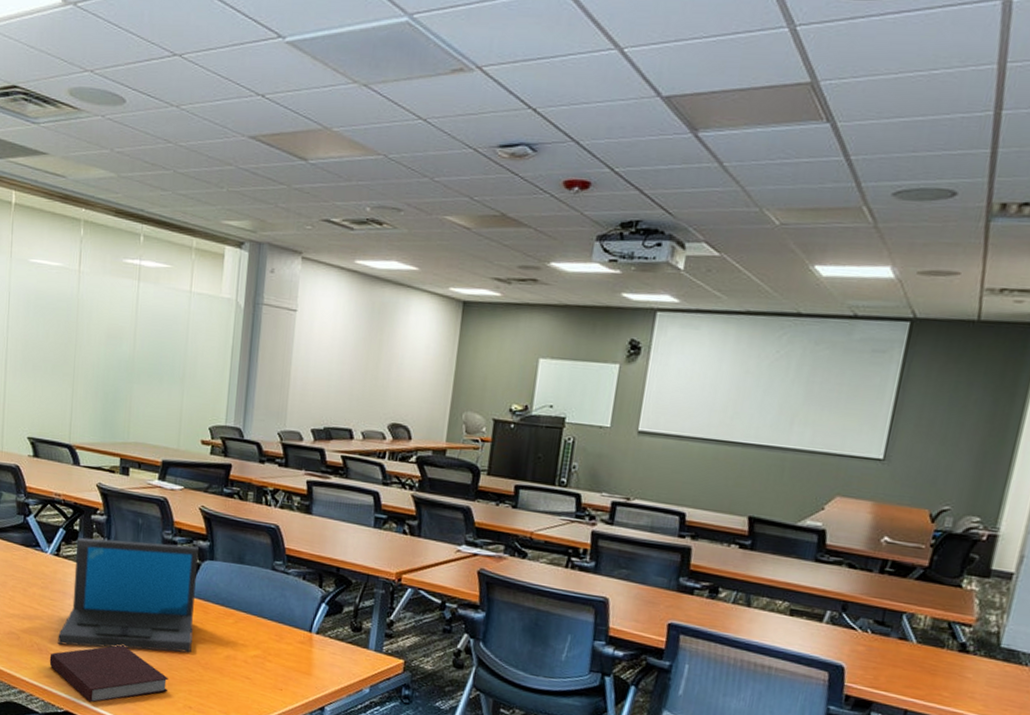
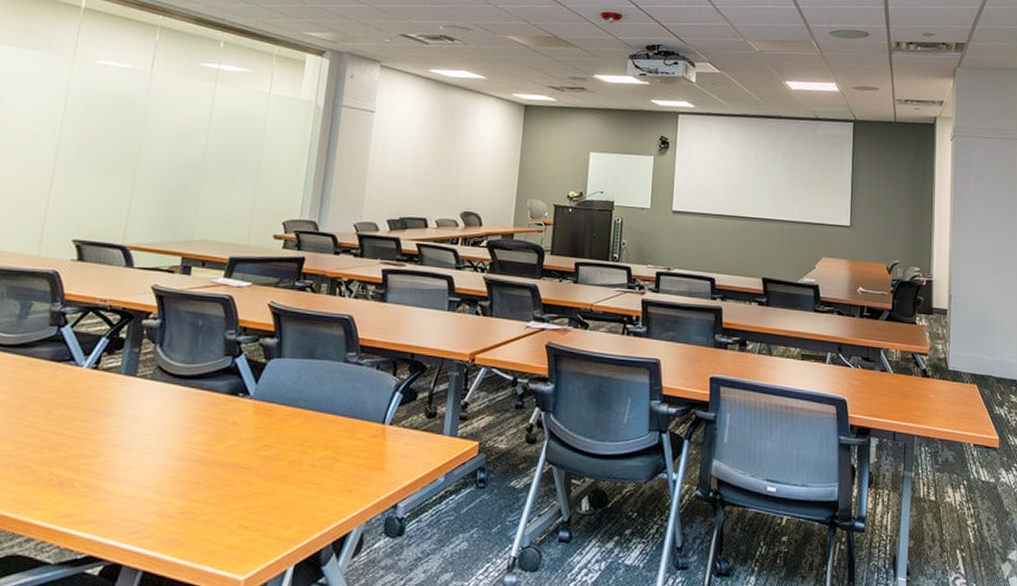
notebook: present [49,645,169,703] -> none [71,465,223,540]
laptop: present [58,537,199,653] -> none [85,344,265,474]

